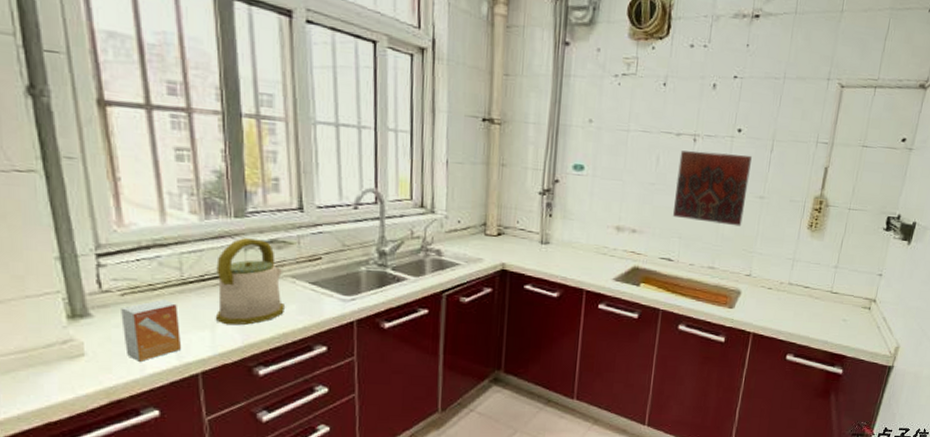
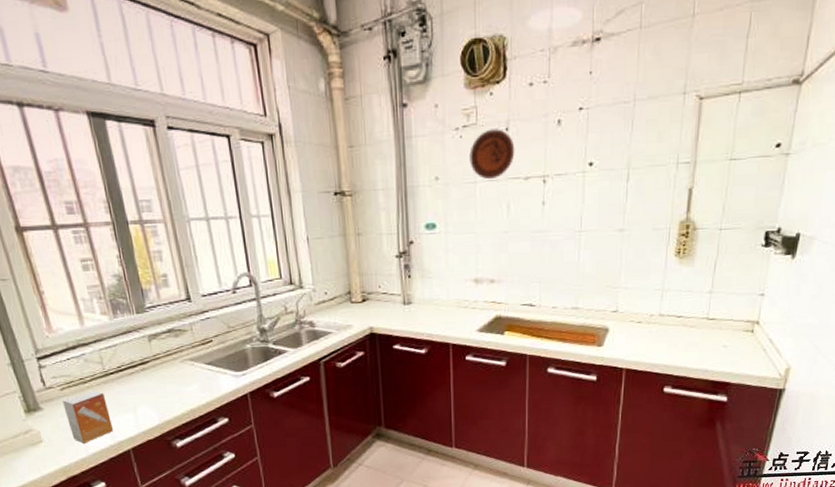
kettle: present [215,238,284,325] -> none [128,330,189,407]
decorative plate: none [625,81,671,131] -> present [469,129,515,180]
decorative tile: present [672,150,752,227] -> none [529,188,607,264]

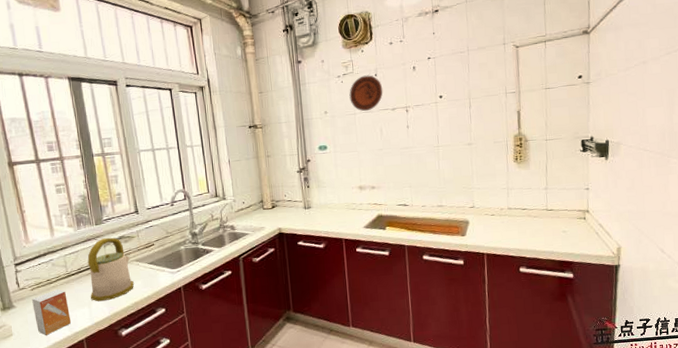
kettle: none [128,330,189,407] -> present [87,237,134,302]

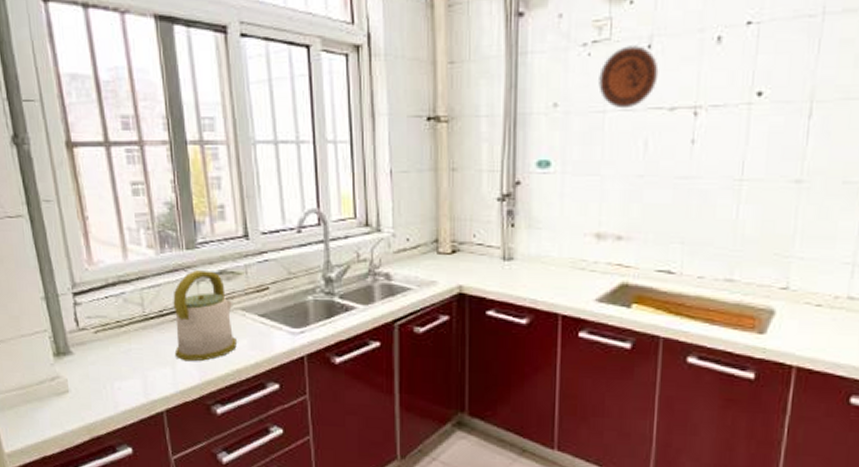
small box: present [32,288,72,335] -> none [95,335,148,399]

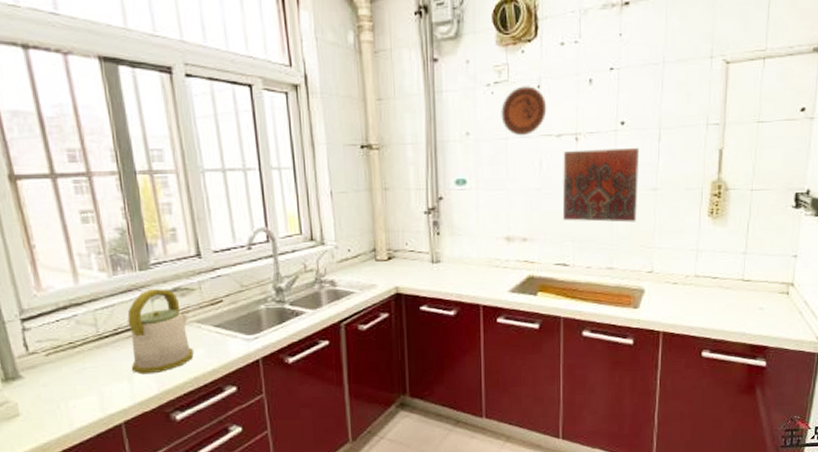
decorative tile: none [670,125,780,223] -> present [562,147,639,223]

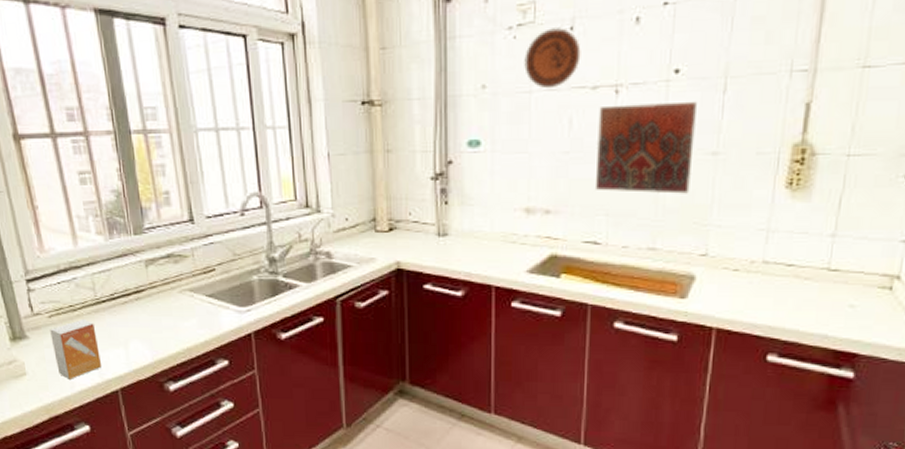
small box: none [47,355,105,417] -> present [50,318,102,379]
kettle: present [127,289,194,375] -> none [123,255,186,342]

